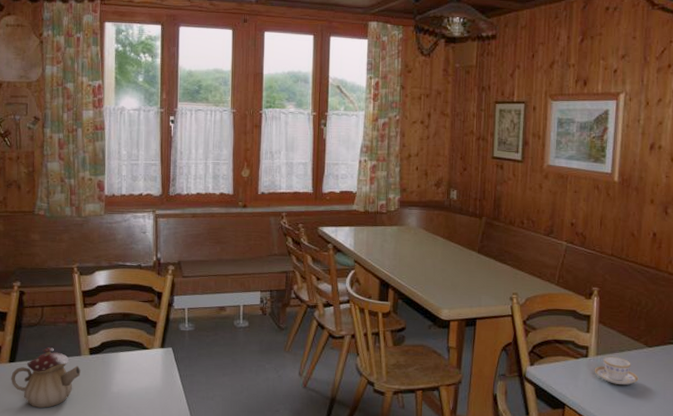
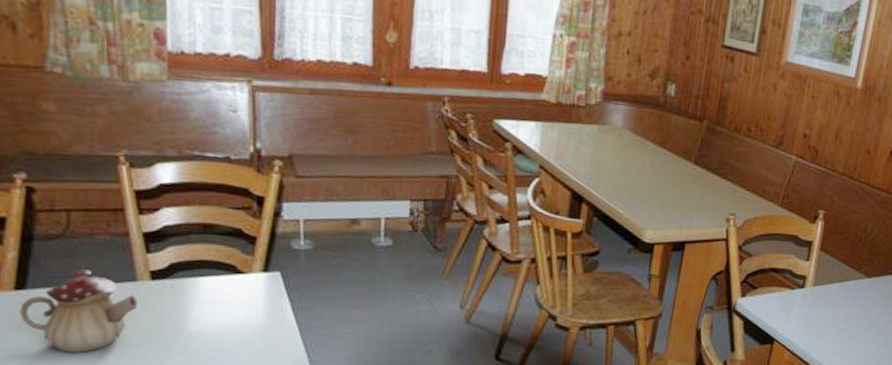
teacup: present [594,356,639,385] -> none [809,287,854,318]

